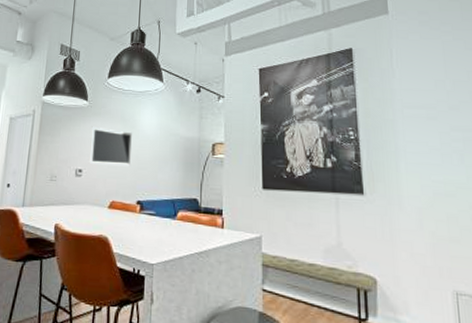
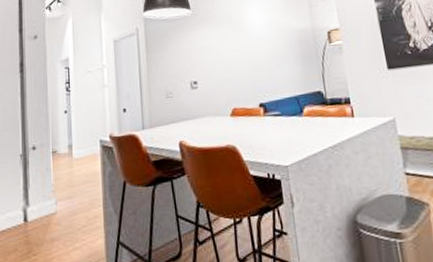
chalkboard: present [89,126,132,167] -> none [199,34,246,74]

